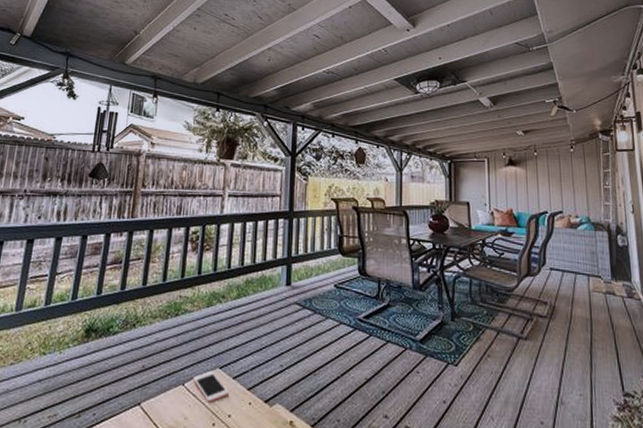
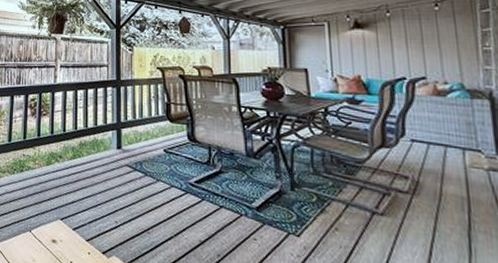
cell phone: present [193,370,229,403] -> none [38,221,70,249]

